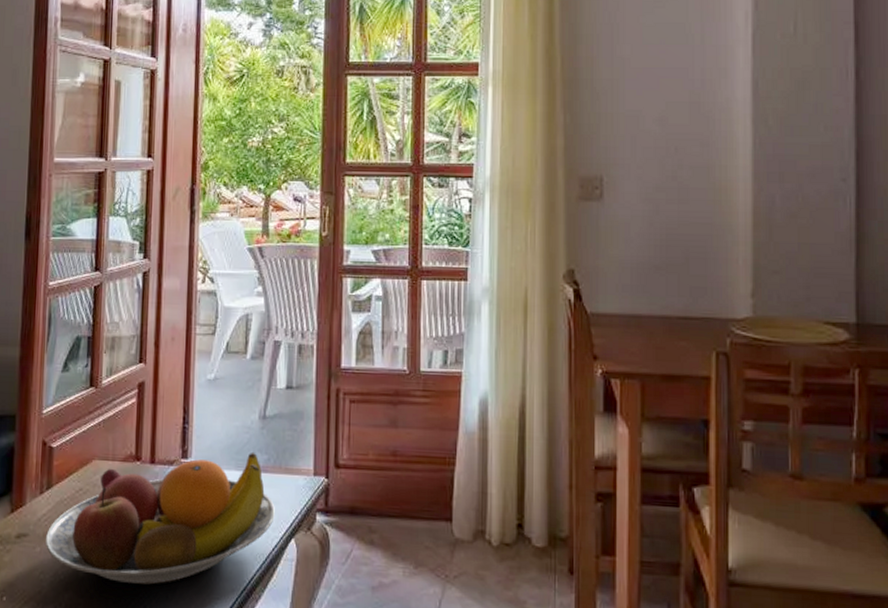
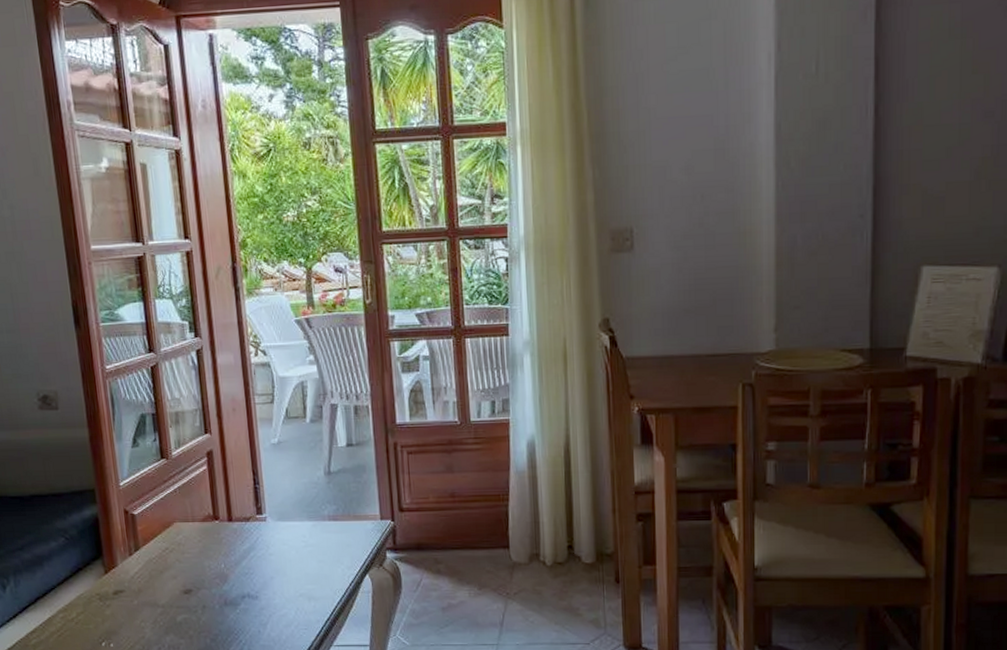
fruit bowl: present [46,451,275,585] -> none [141,504,349,623]

